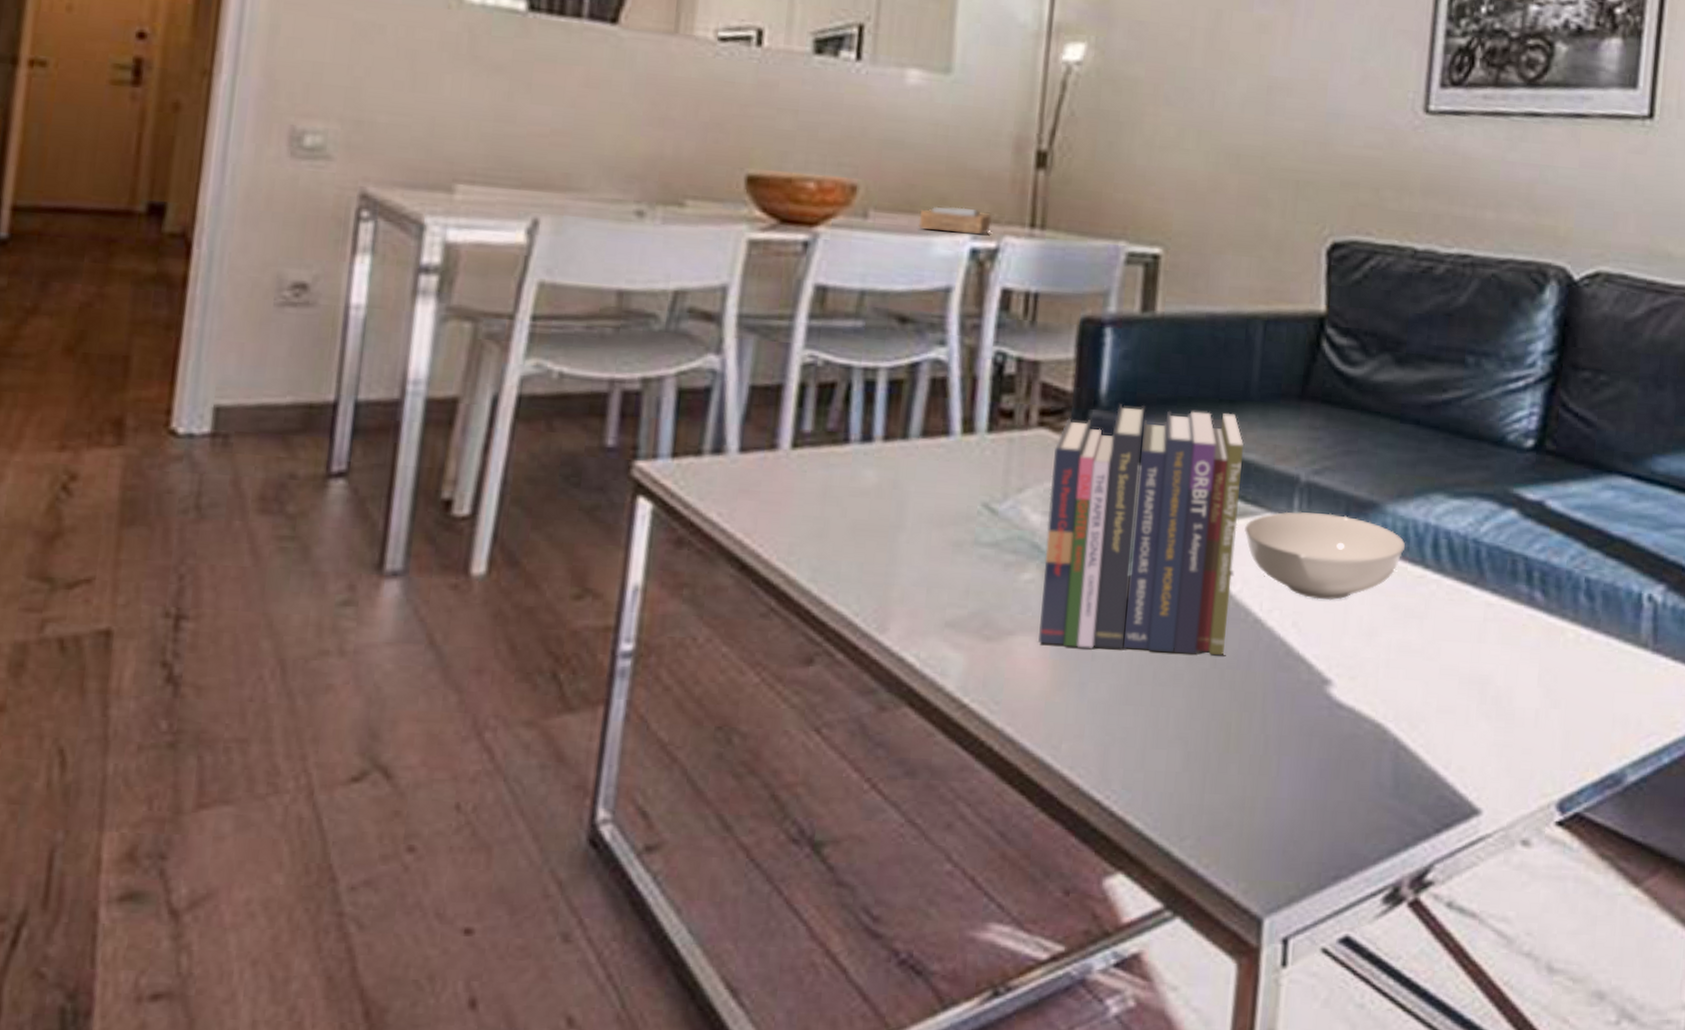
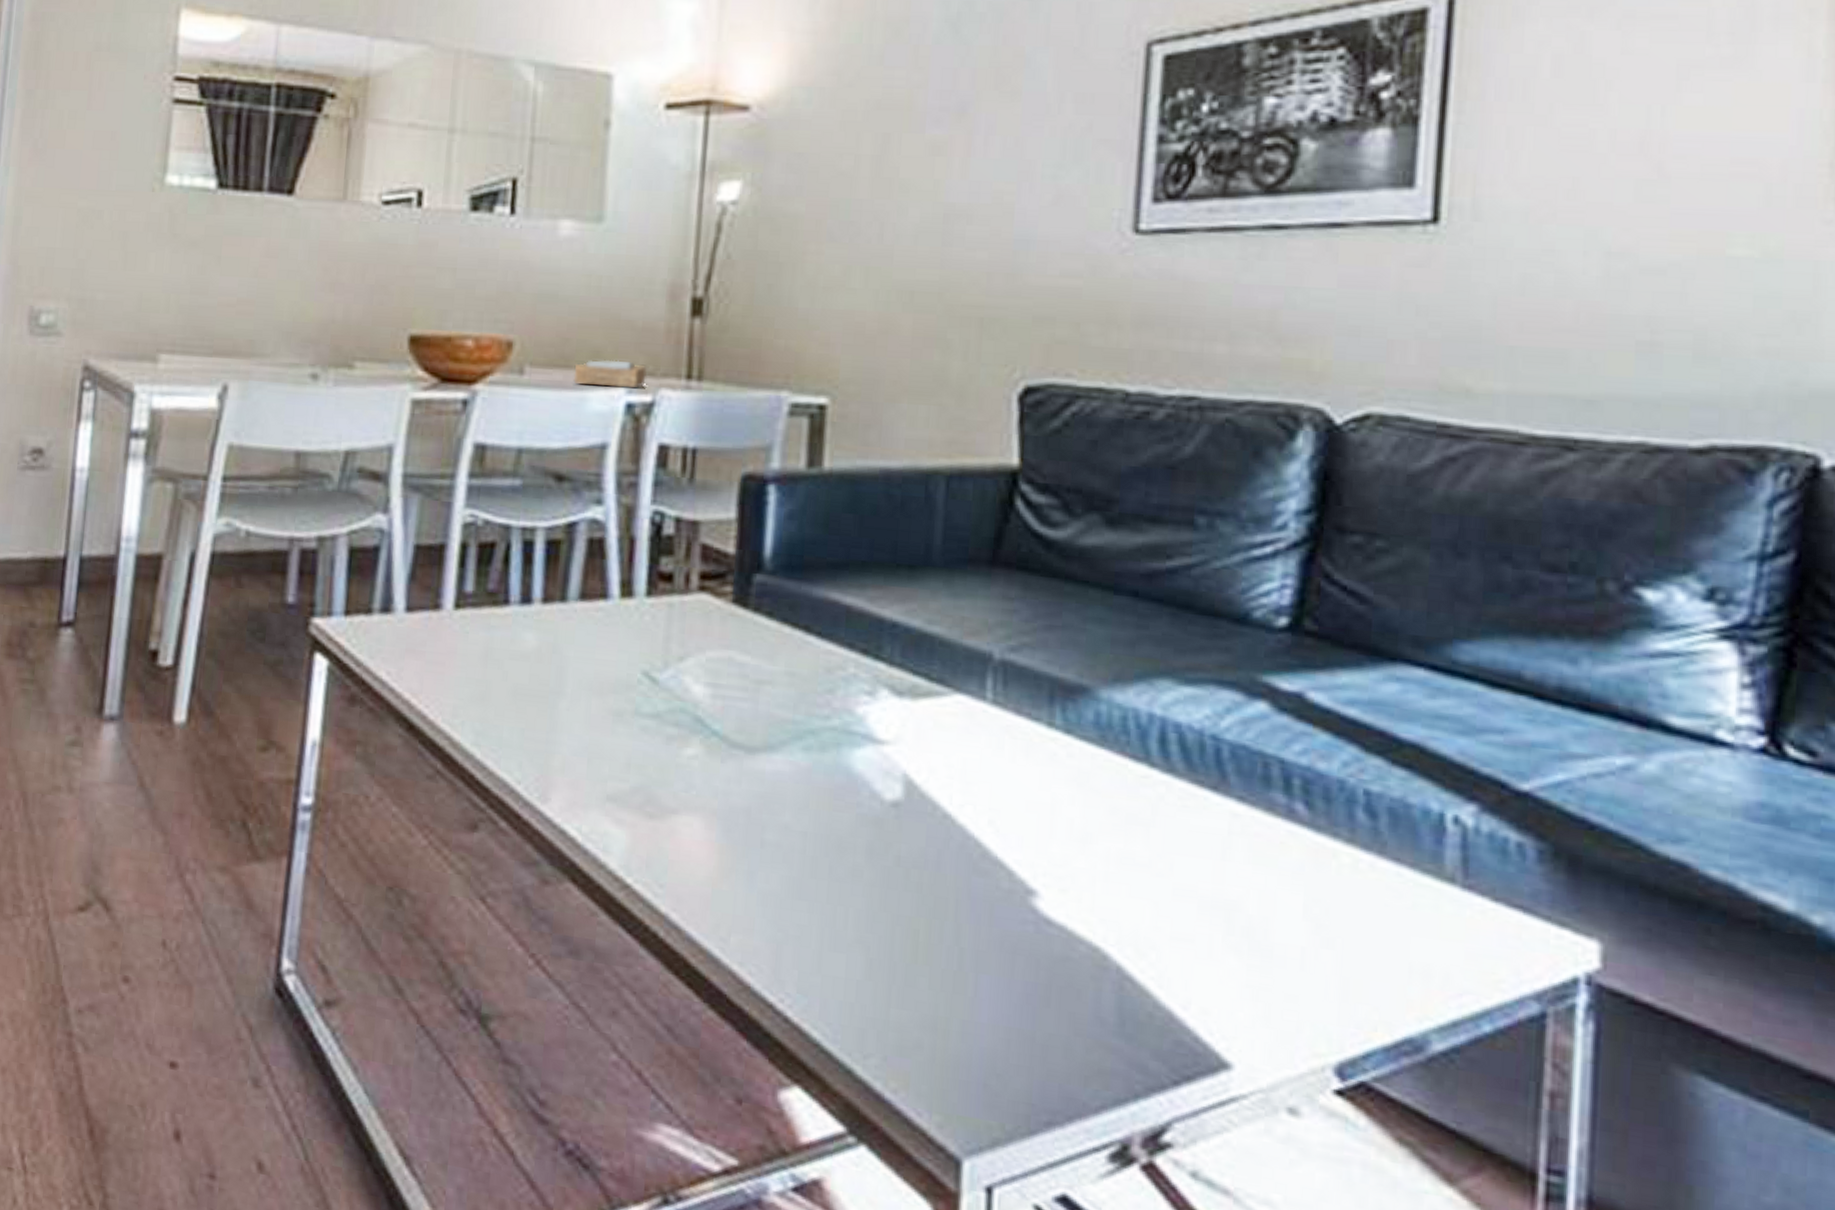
books: present [1037,404,1245,655] -> none [702,568,927,852]
bowl: present [1245,511,1406,601] -> none [930,693,1125,798]

